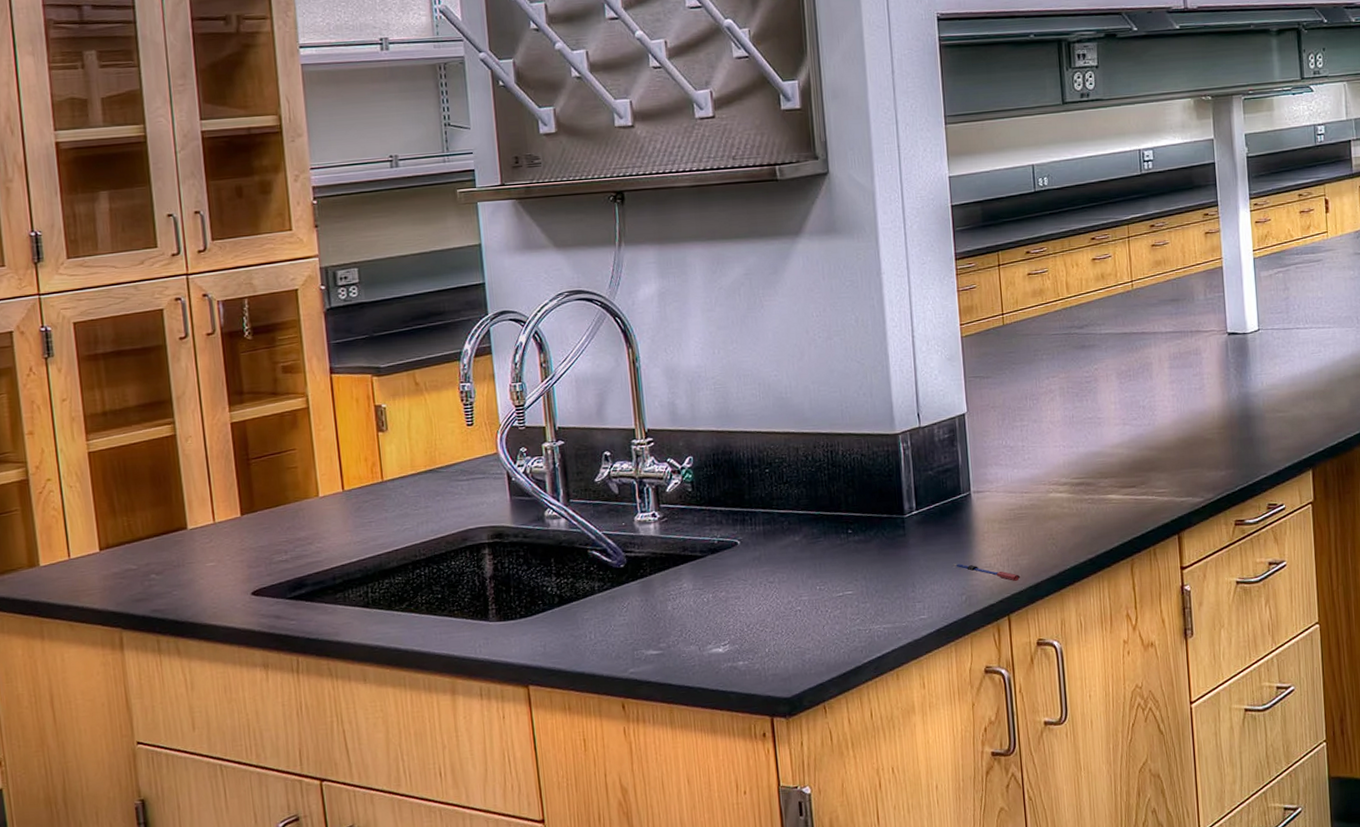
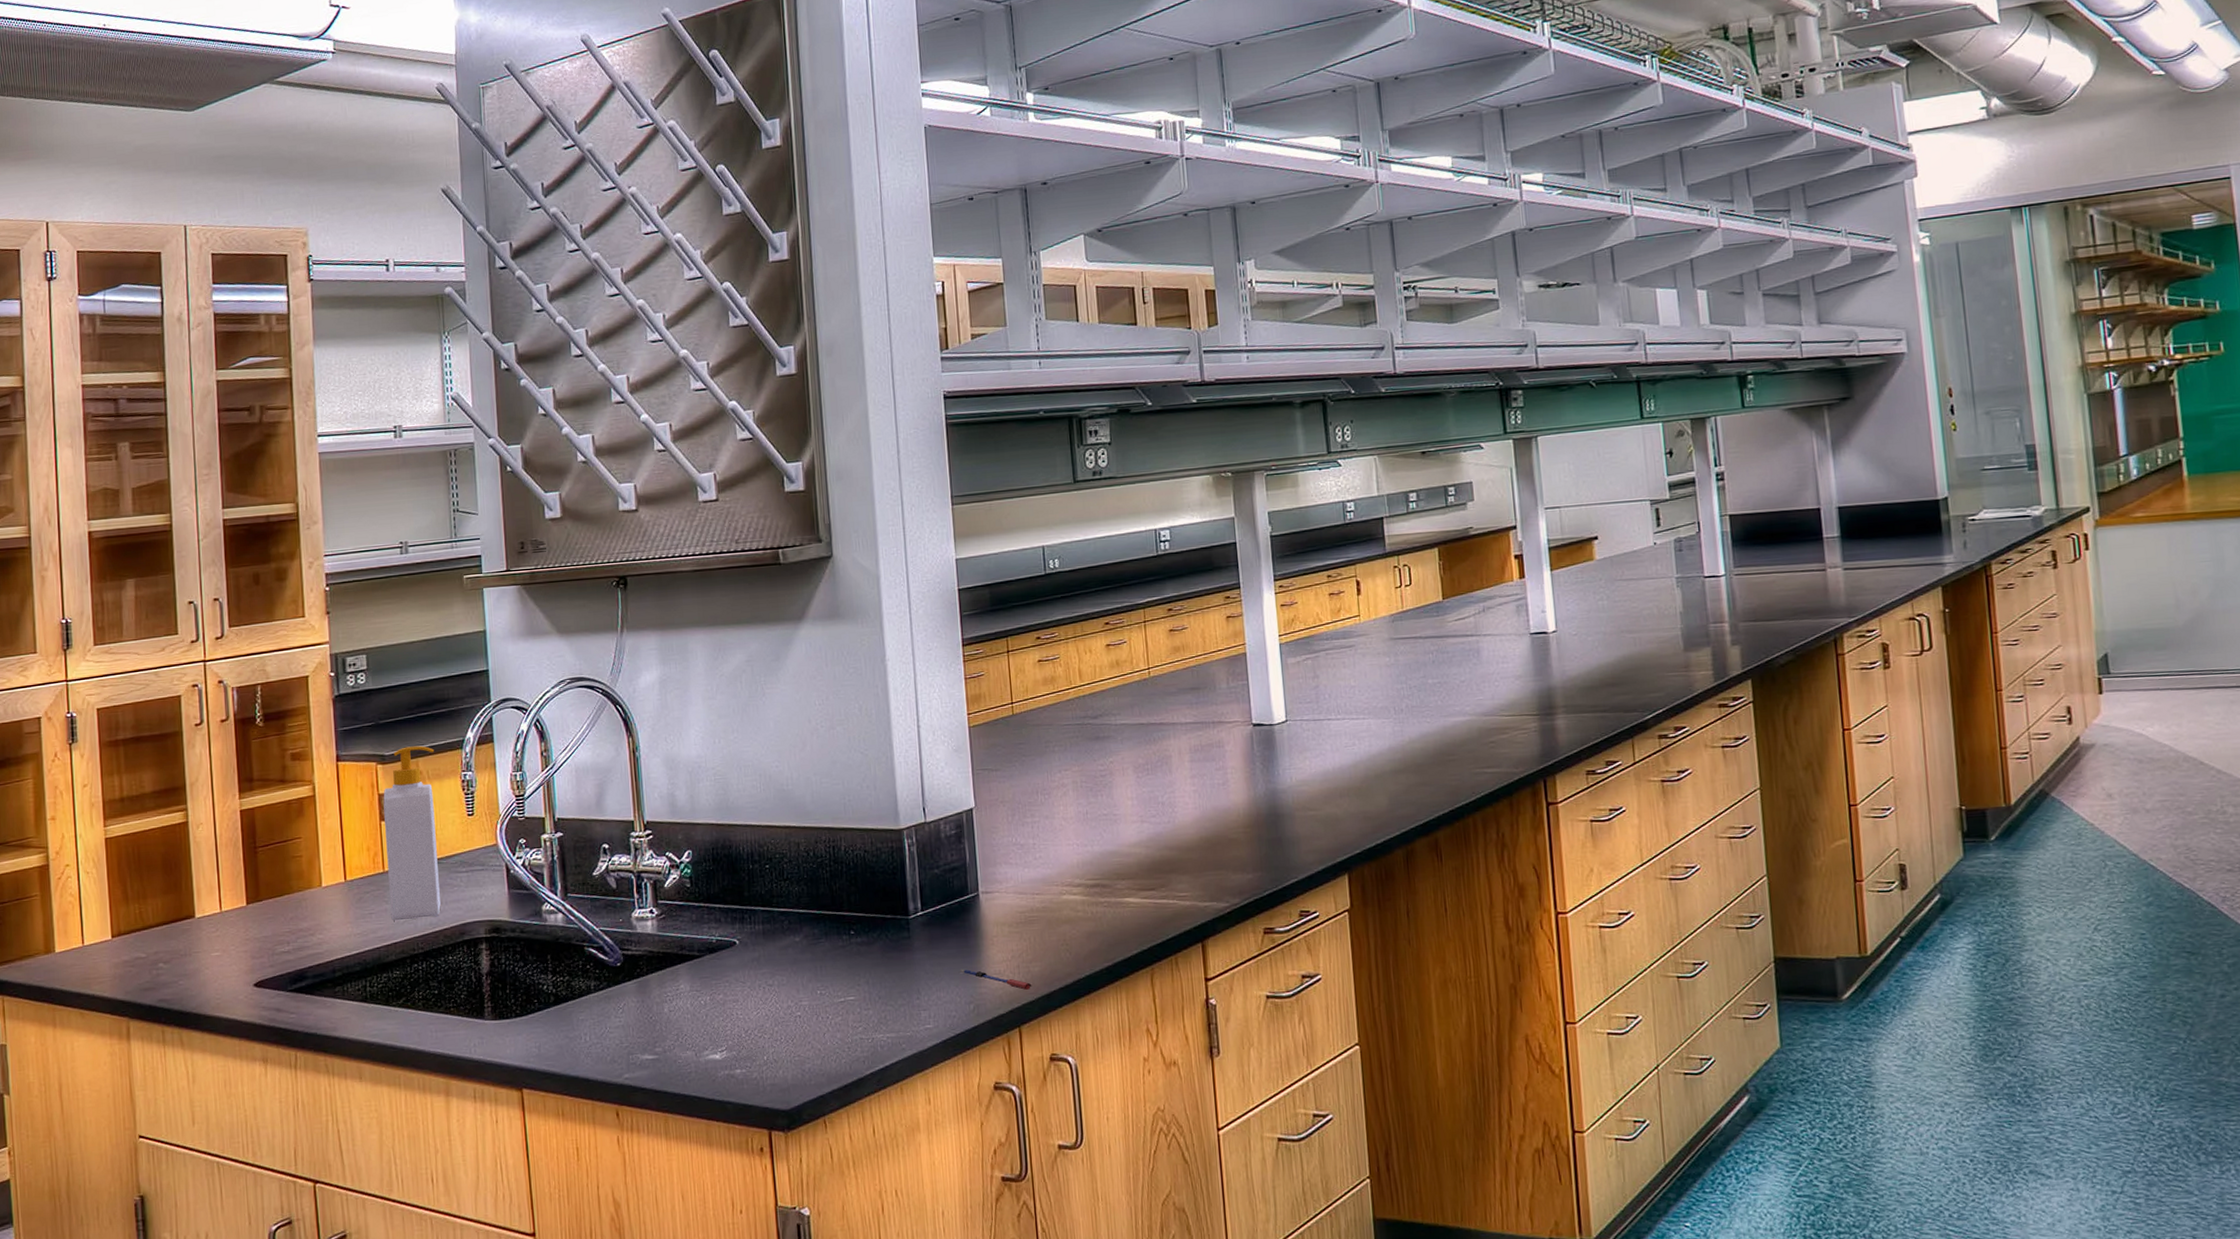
soap bottle: none [379,357,442,529] -> present [383,745,441,921]

